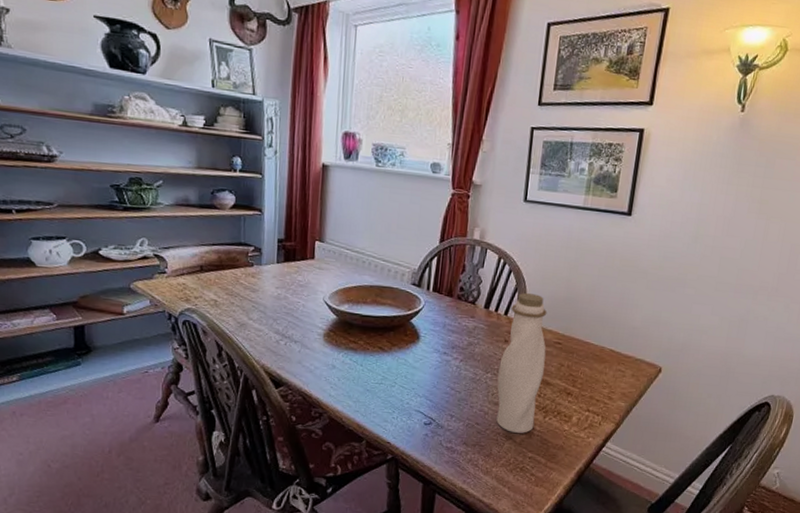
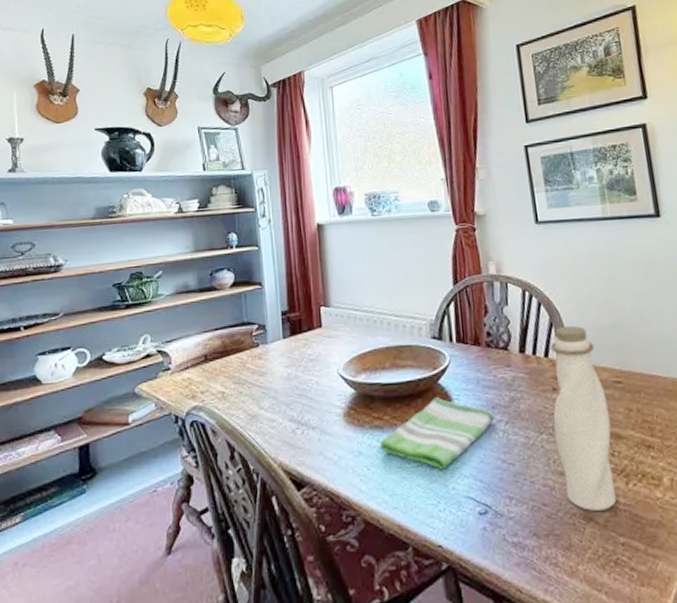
dish towel: none [351,333,453,389] -> present [379,397,495,470]

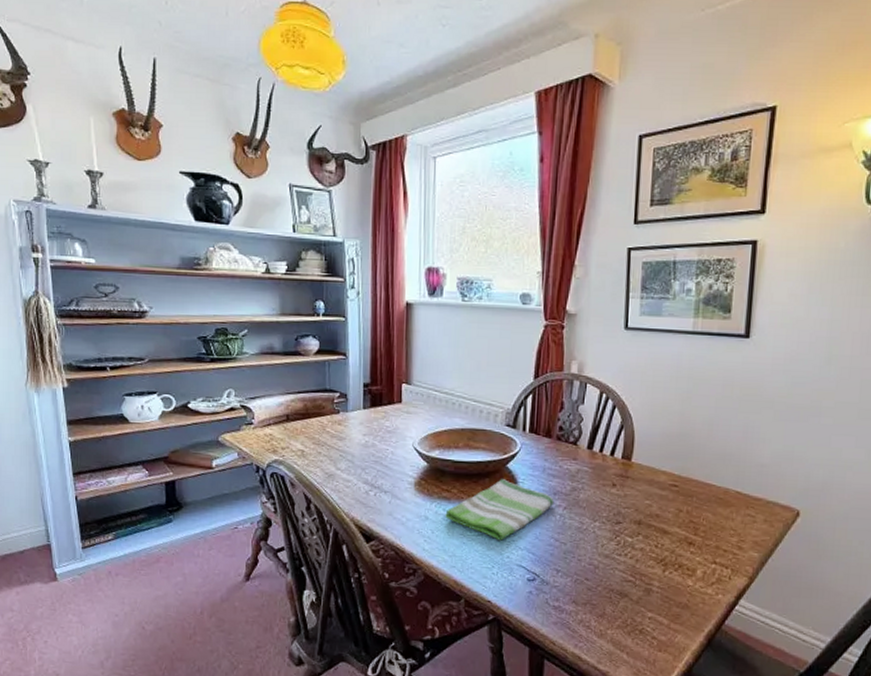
water bottle: present [550,326,617,511] -> none [607,430,661,590]

